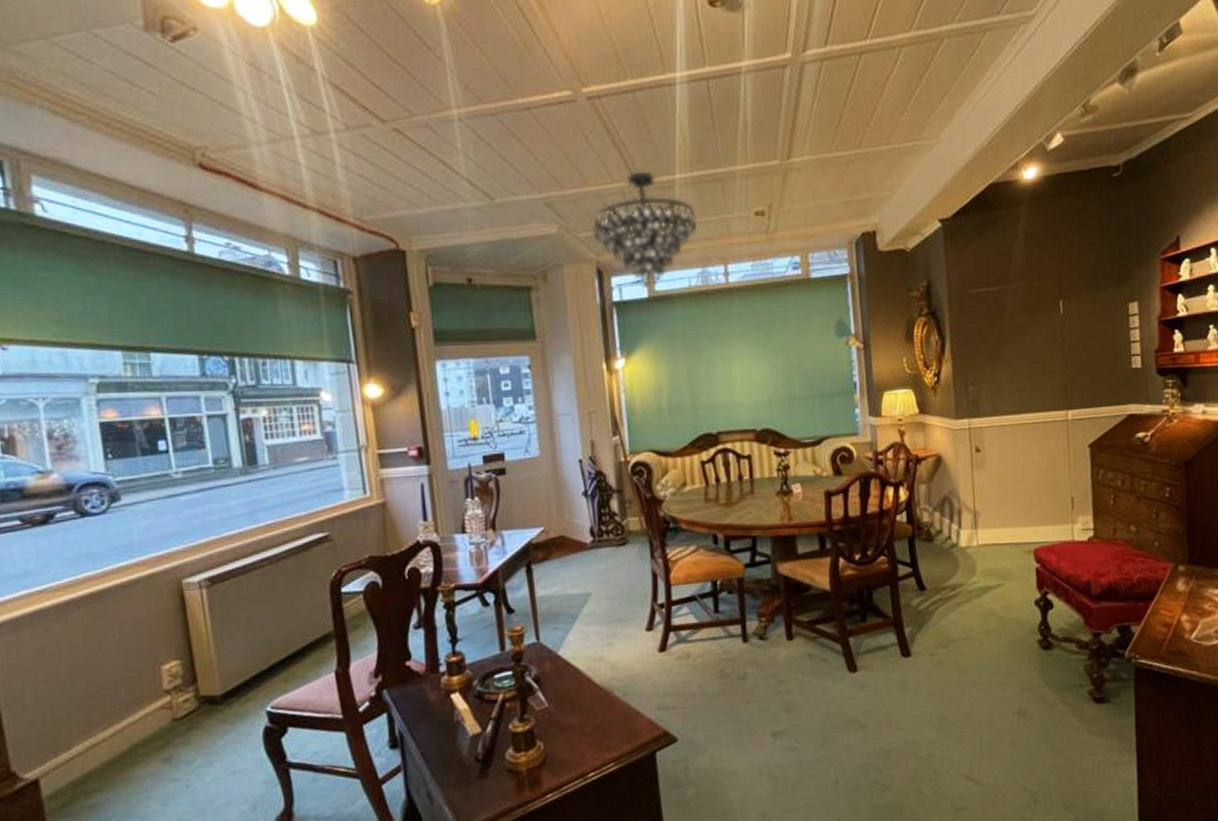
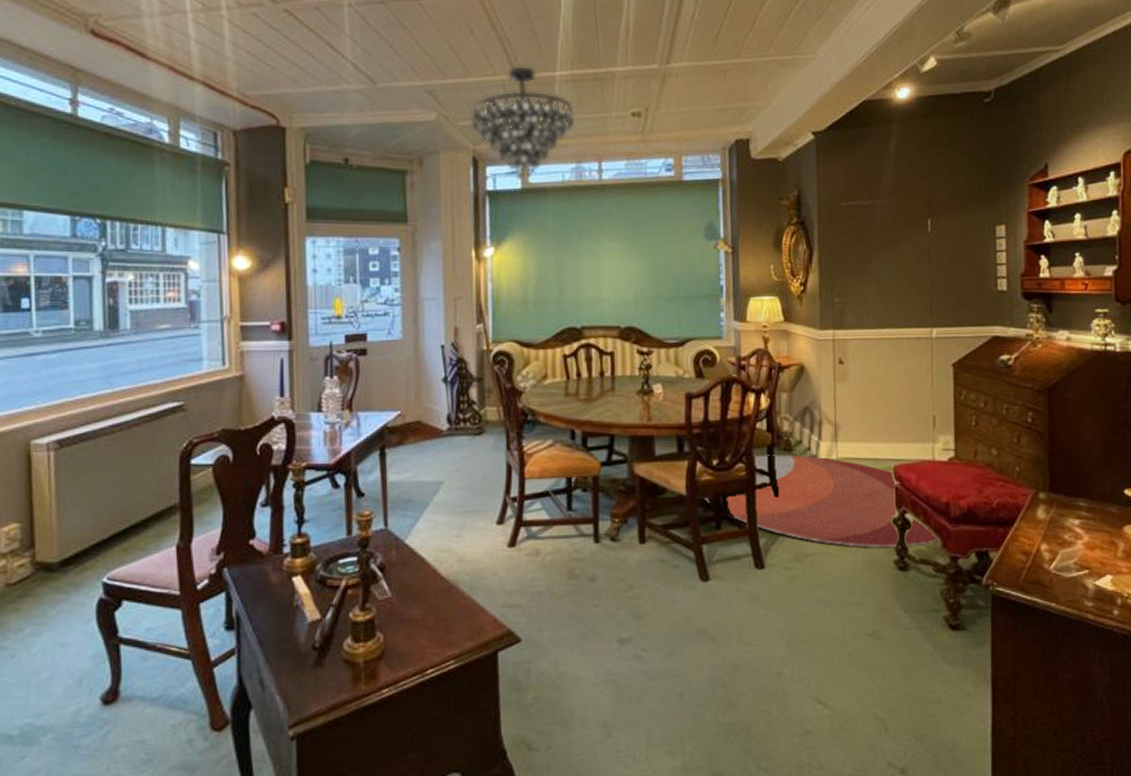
rug: none [848,544,1083,631] -> present [704,455,941,548]

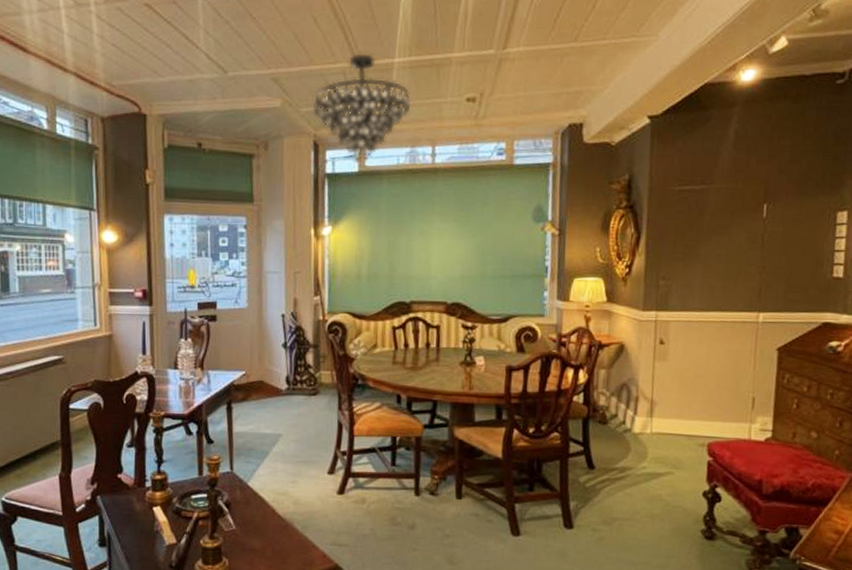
rug: present [704,455,941,548] -> none [519,425,750,519]

